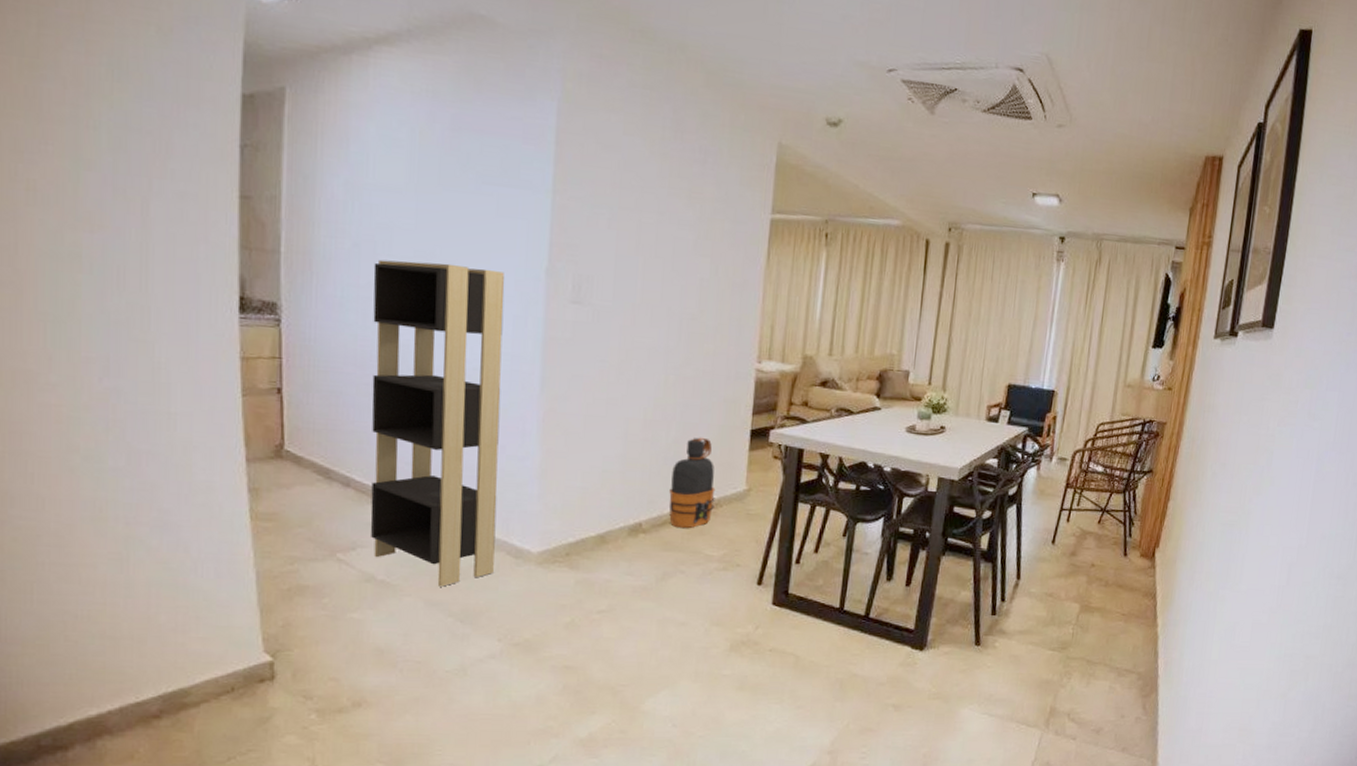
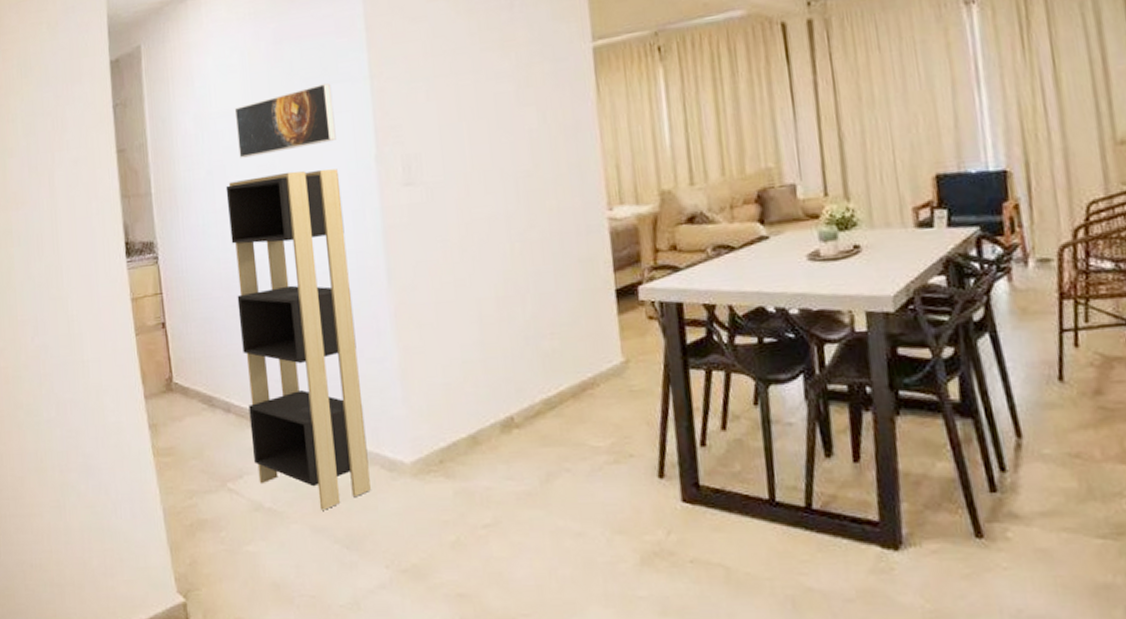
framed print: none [394,184,510,245] -> present [234,83,336,158]
water bottle: present [669,437,716,529] -> none [536,307,591,418]

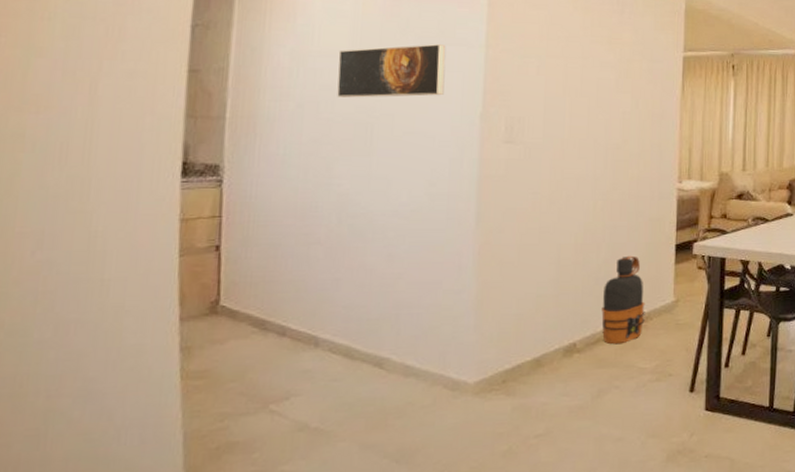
shelving unit: present [225,169,371,510] -> none [305,116,442,428]
water bottle: none [536,307,591,418] -> present [601,255,645,345]

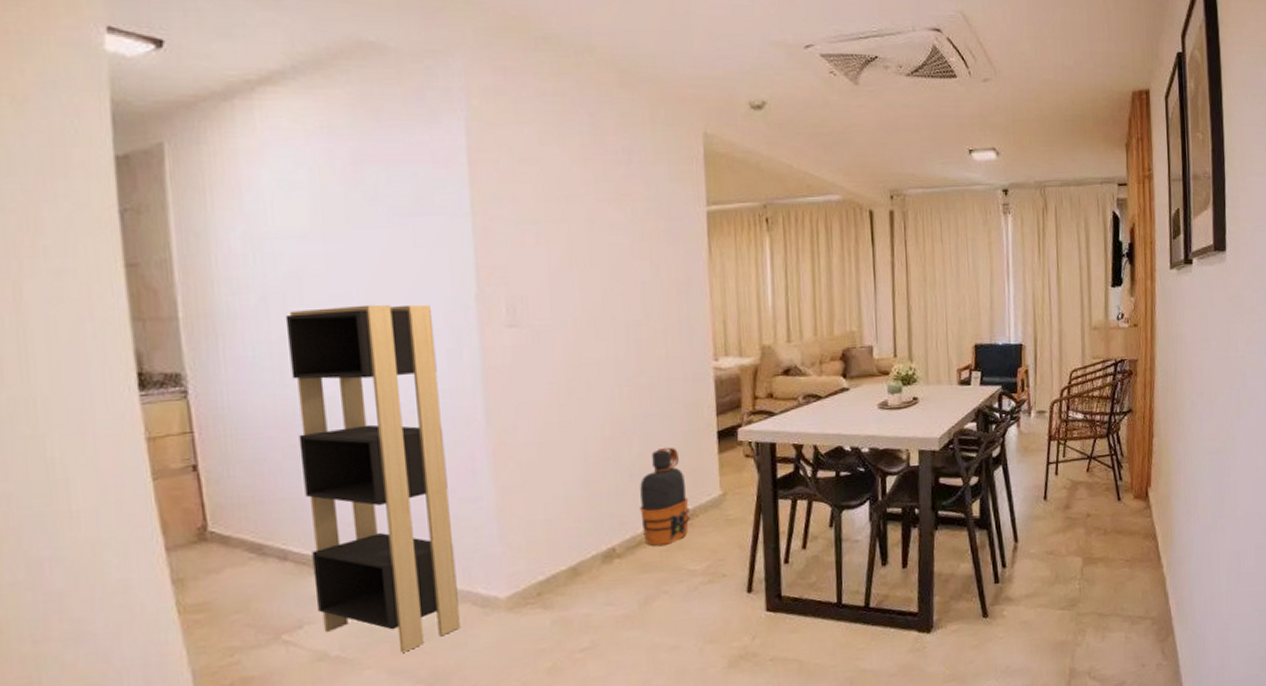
shelving unit: none [305,116,442,428] -> present [285,304,460,653]
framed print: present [337,44,446,98] -> none [298,215,430,286]

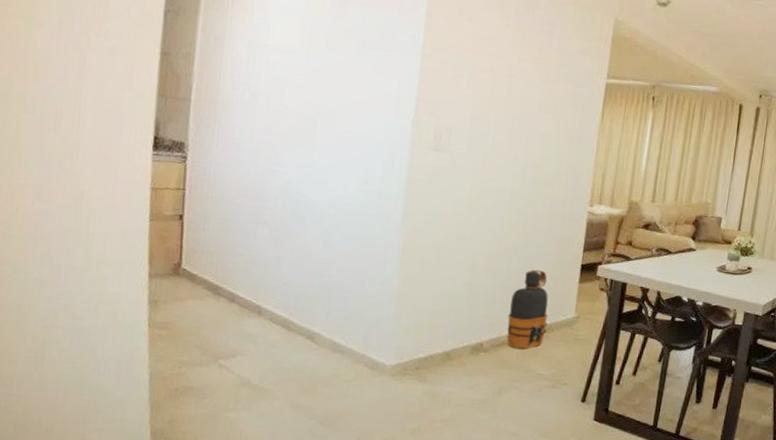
shelving unit: present [285,304,460,653] -> none [249,108,377,393]

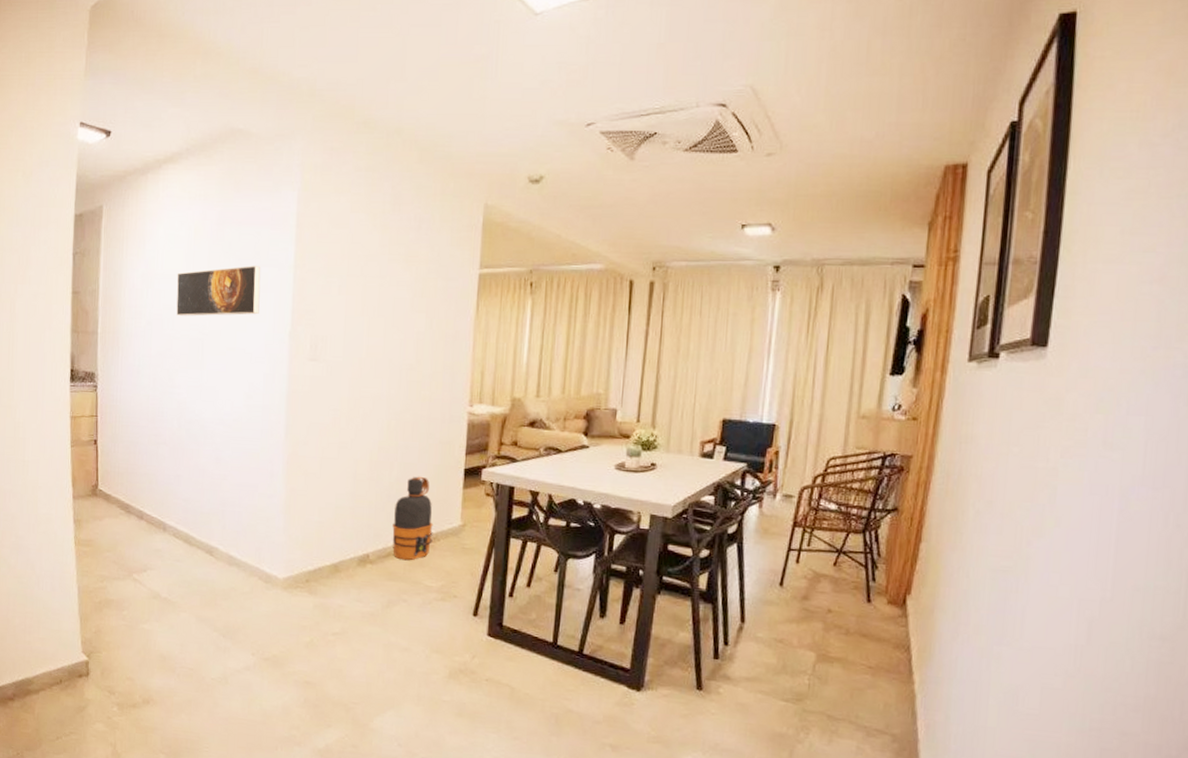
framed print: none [287,46,386,99] -> present [176,266,261,316]

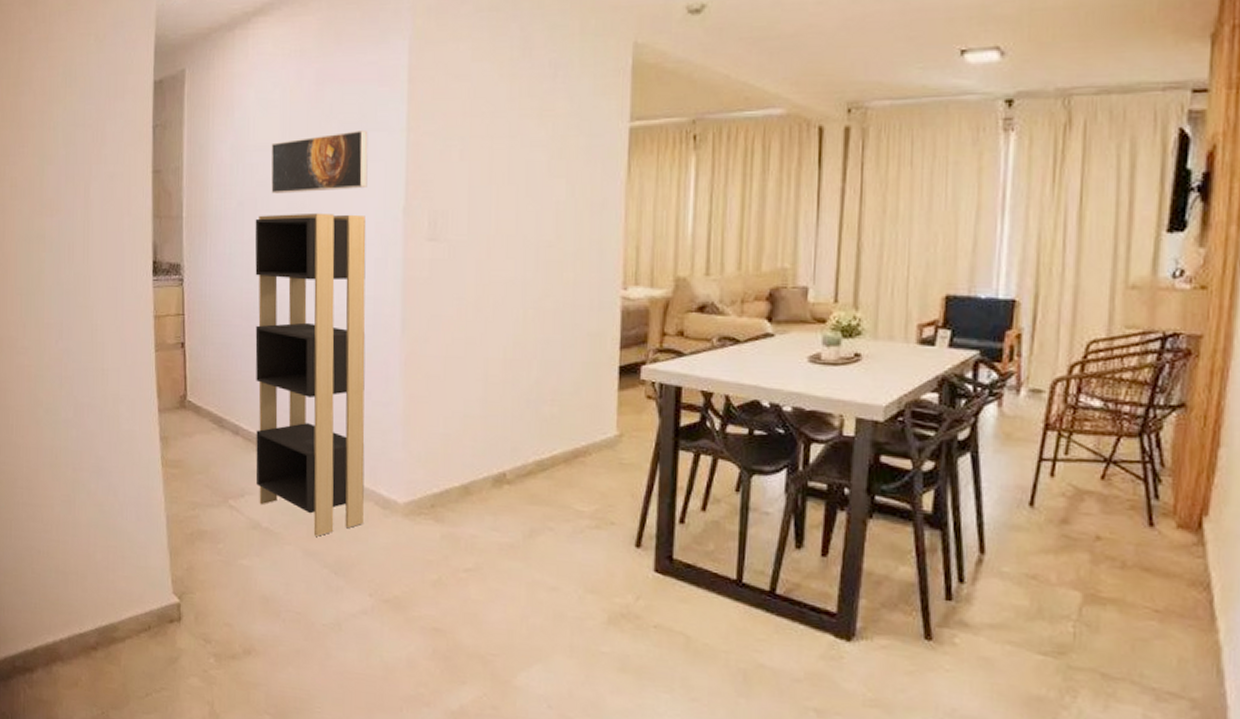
shelving unit: none [157,333,257,605] -> present [255,212,366,536]
water bottle: present [392,476,433,561] -> none [533,376,583,480]

